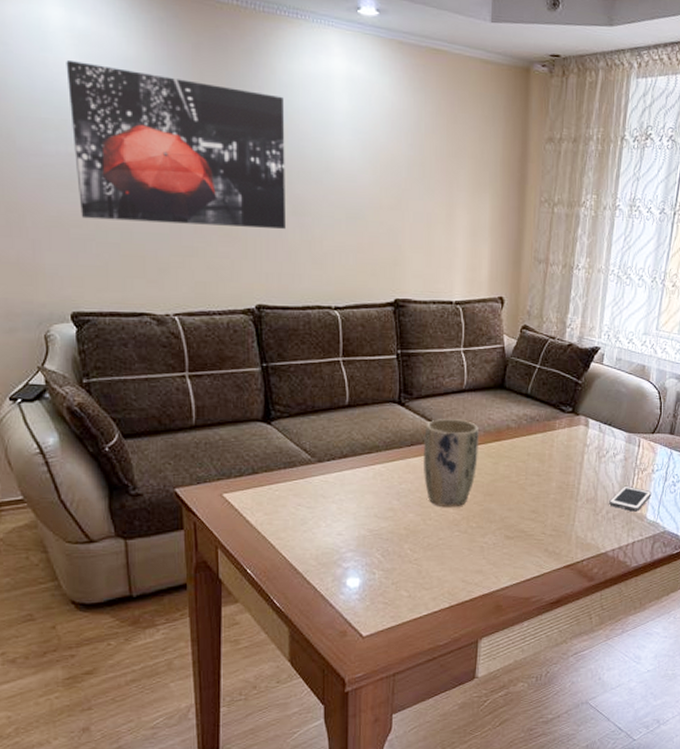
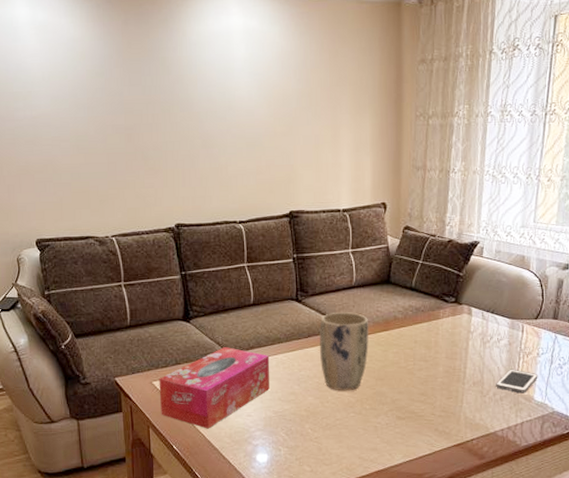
wall art: present [66,60,285,229] -> none [30,46,197,166]
tissue box: none [231,455,366,550] -> present [159,347,270,429]

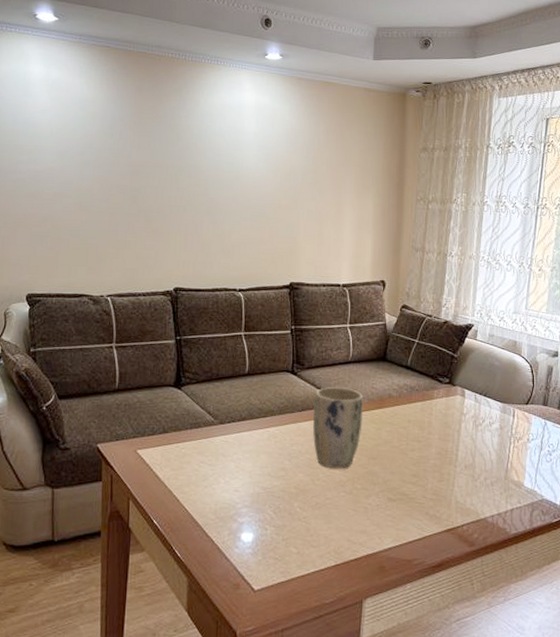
tissue box: present [159,347,270,429] -> none [143,417,262,504]
cell phone: present [496,369,538,393] -> none [487,453,528,479]

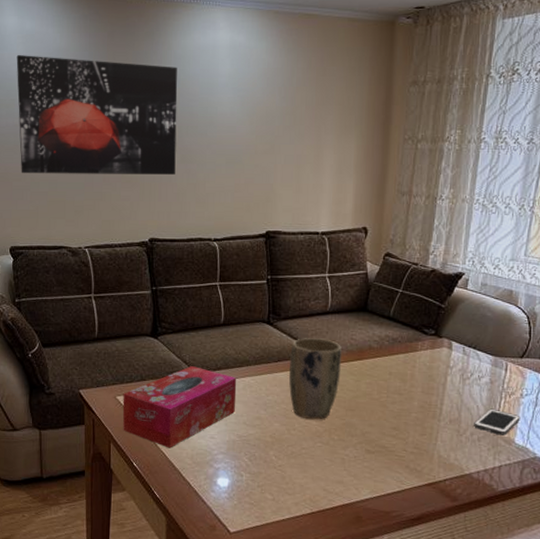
wall art: none [40,102,204,225] -> present [16,55,178,174]
tissue box: none [143,417,262,504] -> present [122,366,237,448]
cell phone: none [487,453,528,479] -> present [474,408,521,435]

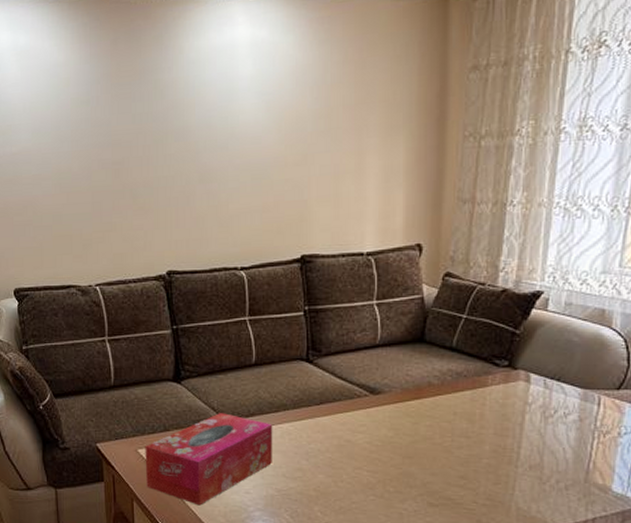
wall art: present [16,55,178,174] -> none [11,73,193,207]
plant pot: present [289,338,341,420] -> none [334,376,395,470]
cell phone: present [474,408,521,435] -> none [560,451,618,482]

